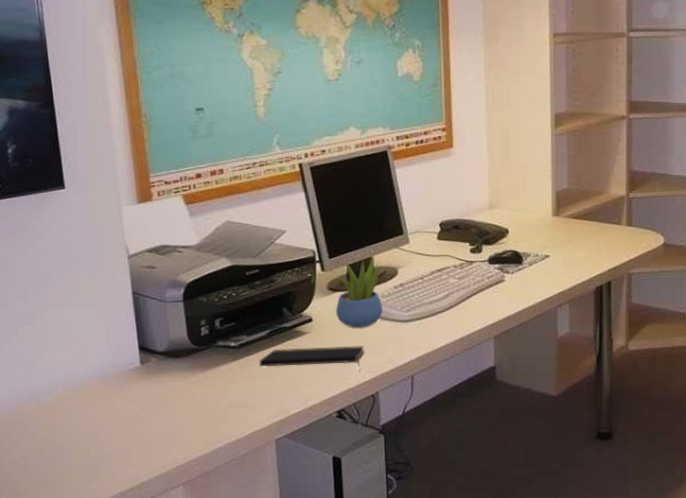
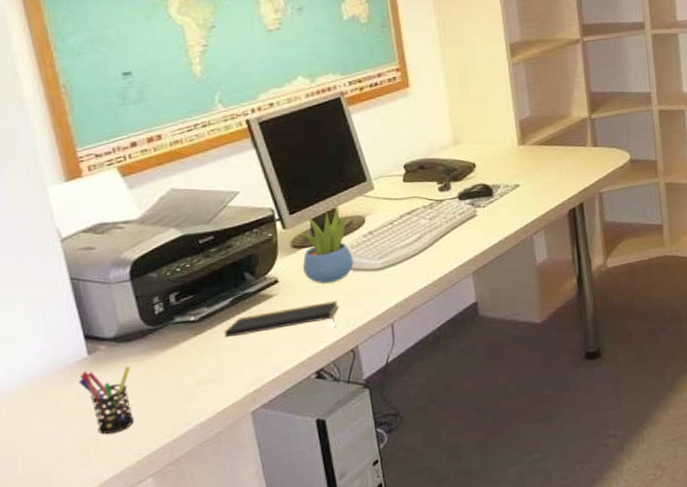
pen holder: none [130,379,175,440] -> present [78,366,134,435]

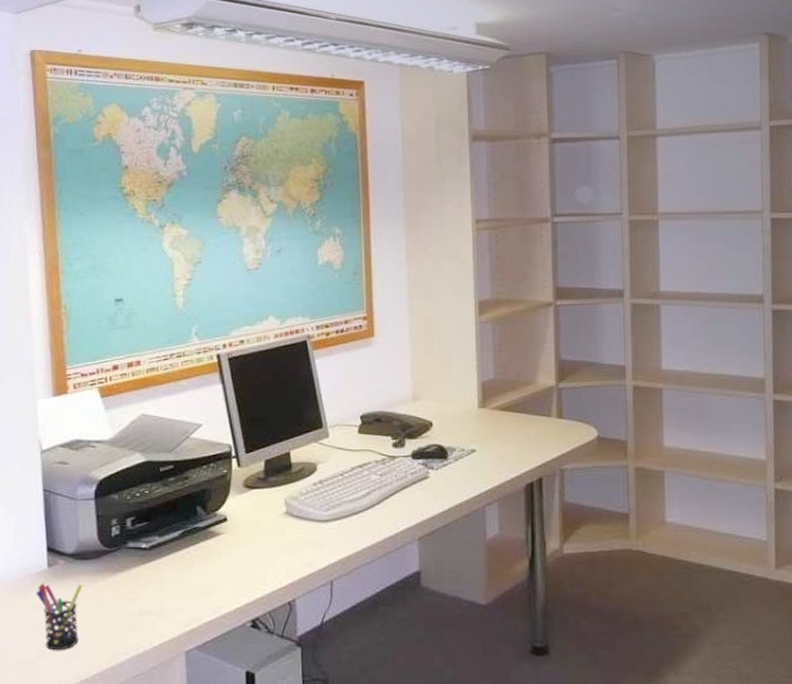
notepad: present [224,300,338,338] -> none [171,548,281,577]
succulent plant: present [300,202,354,284] -> none [252,446,301,529]

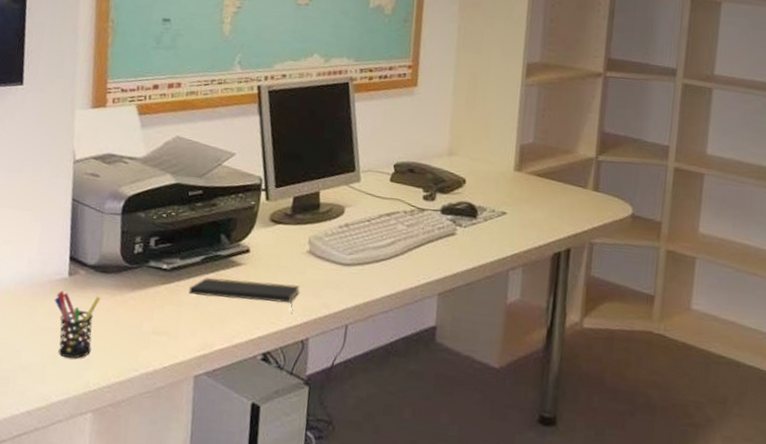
notepad: none [171,548,281,577] -> present [188,278,300,314]

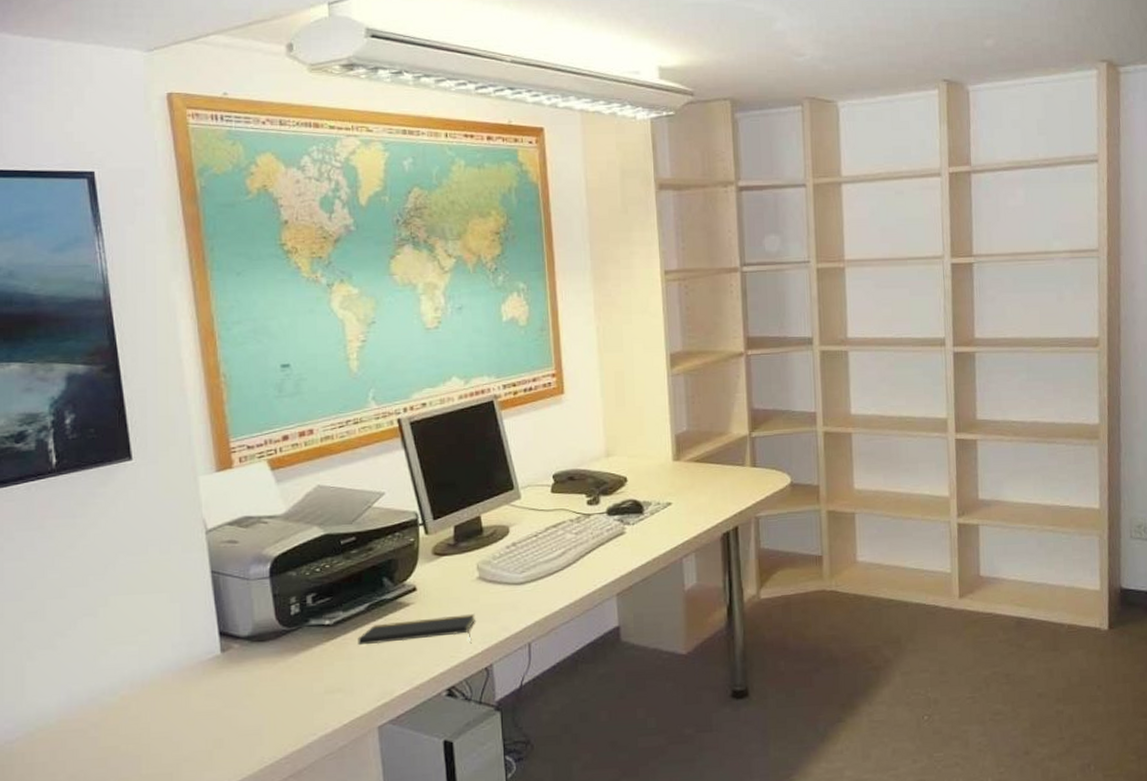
pen holder: present [54,290,101,359] -> none [209,668,262,739]

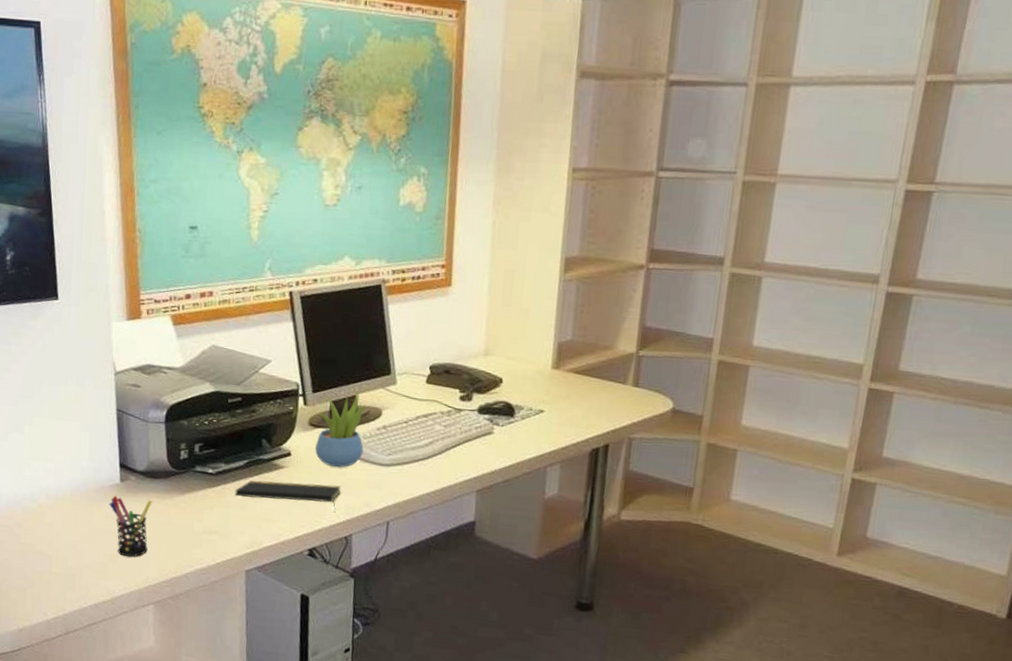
pen holder: none [209,668,262,739] -> present [109,495,152,557]
succulent plant: none [442,510,495,595] -> present [315,390,366,468]

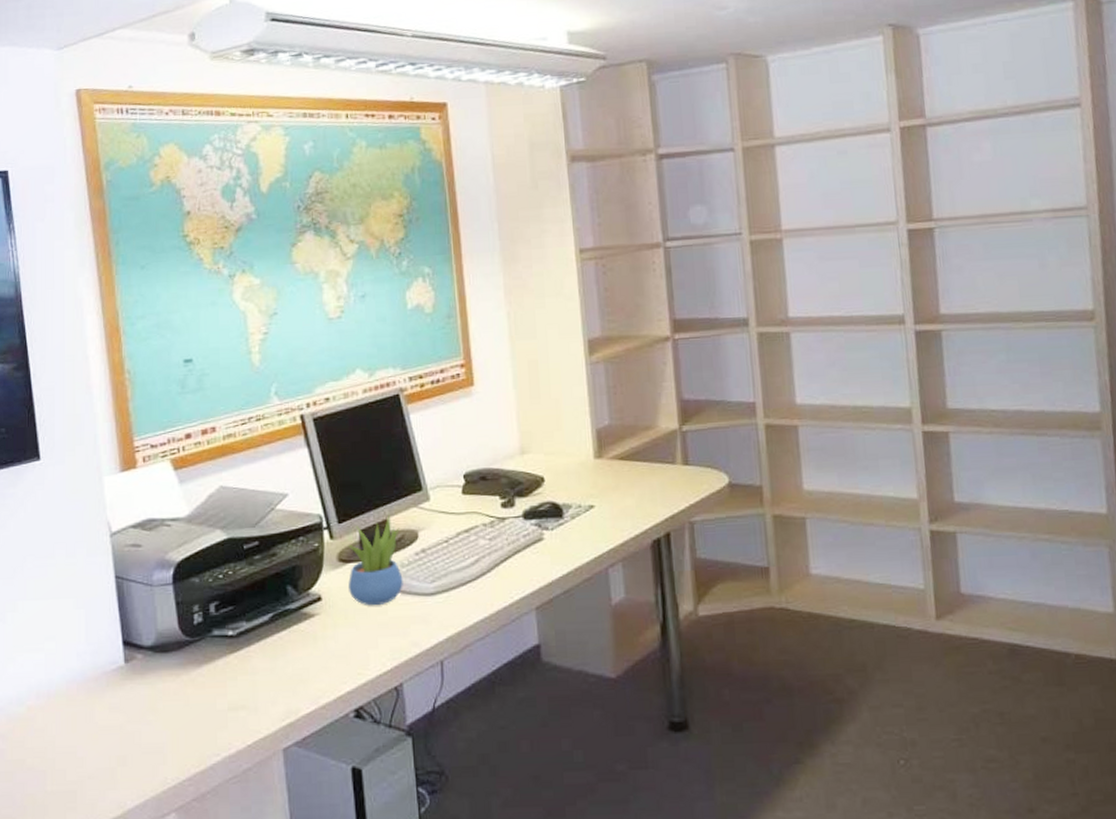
pen holder: present [109,495,152,557] -> none [113,680,165,756]
notepad: present [235,480,341,513] -> none [261,627,383,660]

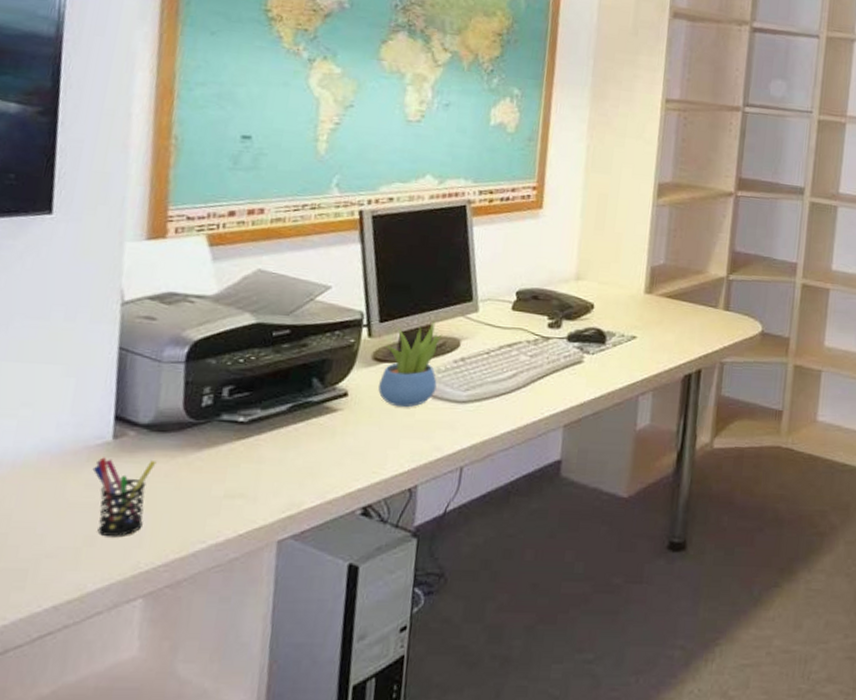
pen holder: none [113,680,165,756] -> present [92,457,157,537]

